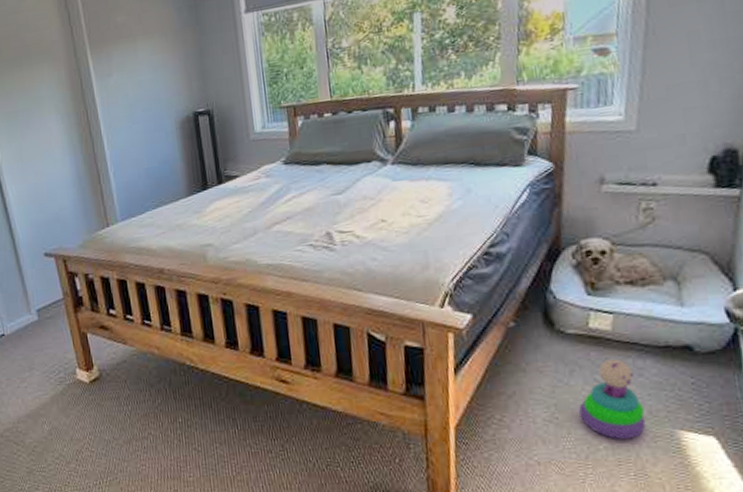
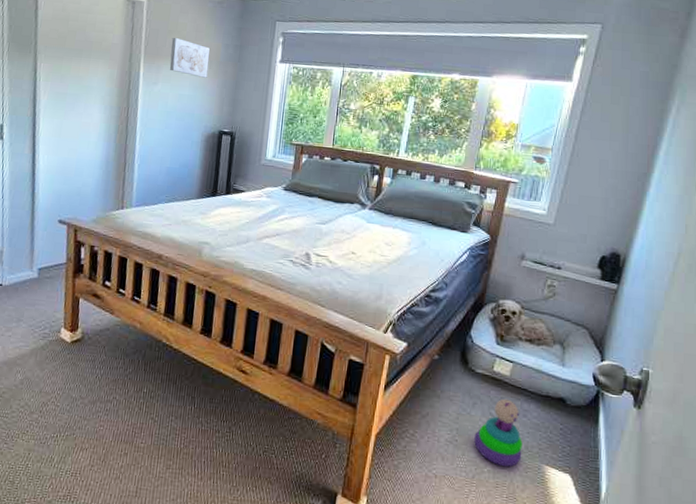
wall art: none [115,15,166,56] -> present [169,37,210,78]

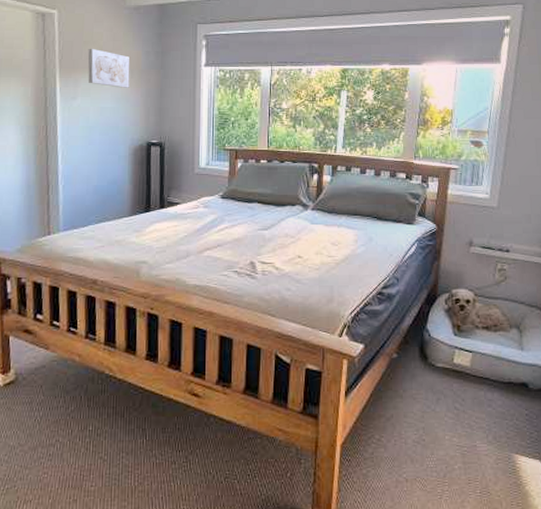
stacking toy: present [474,398,523,467] -> none [441,390,491,461]

